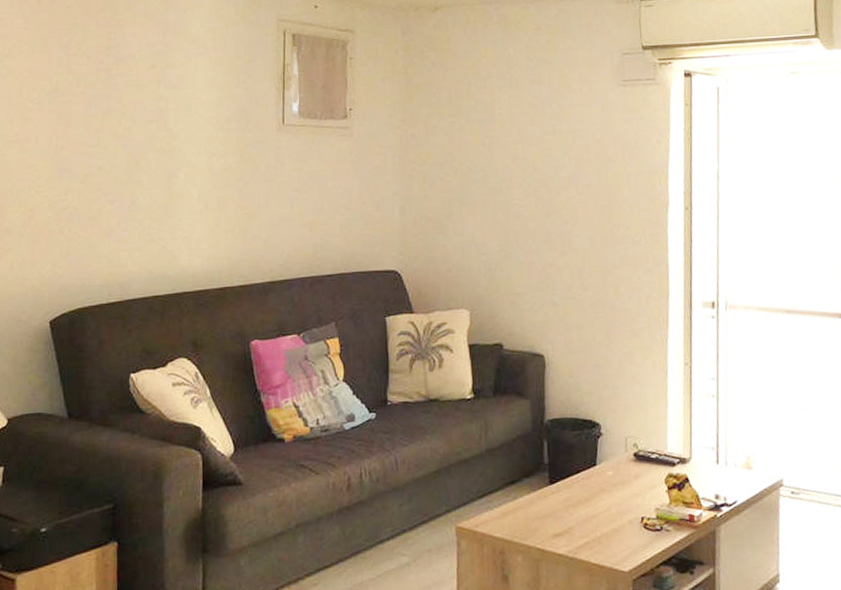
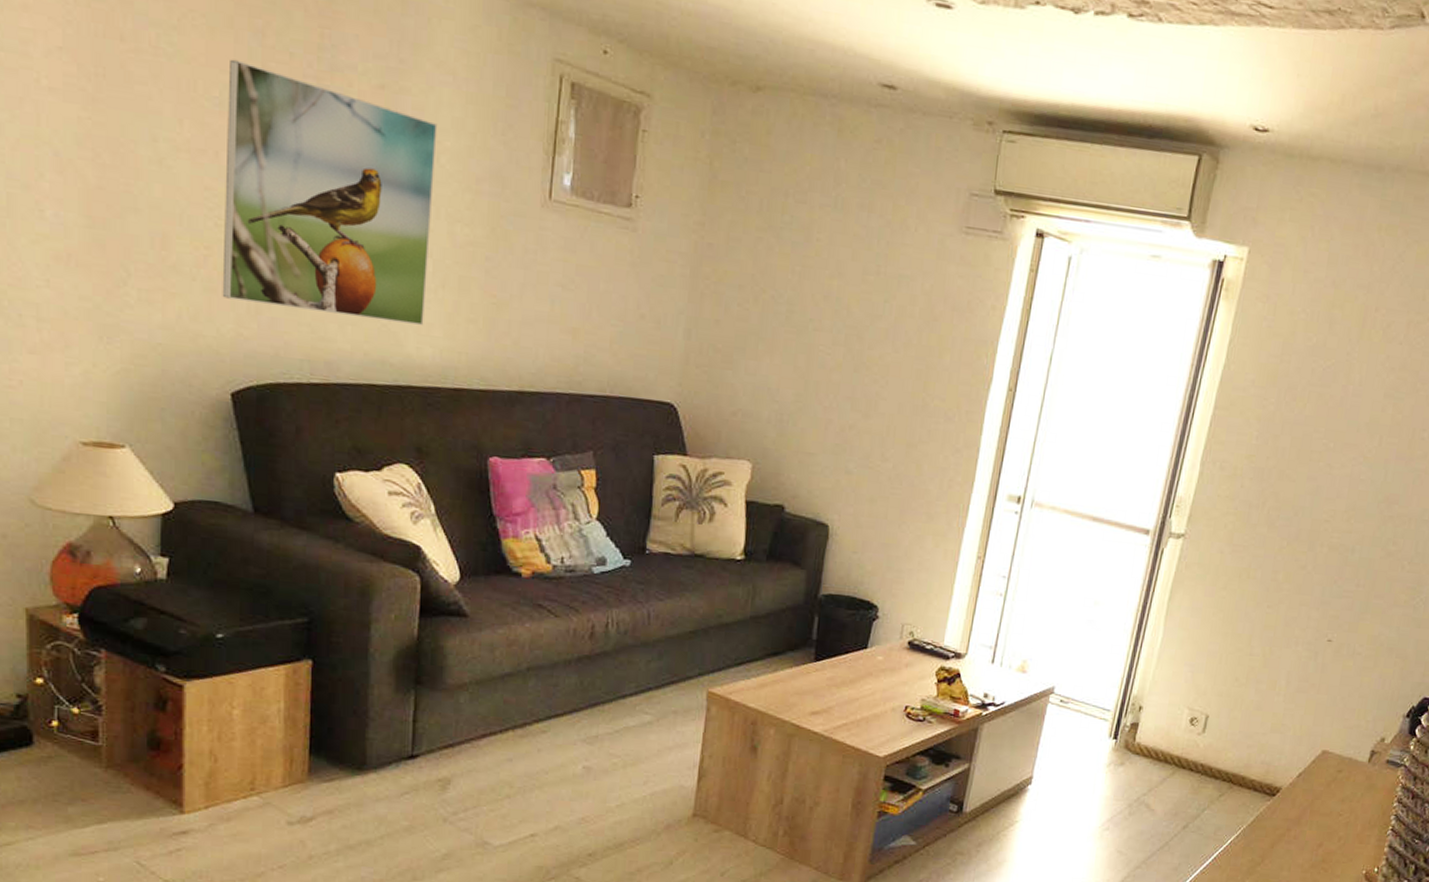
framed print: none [42,68,195,247] -> present [222,58,438,325]

